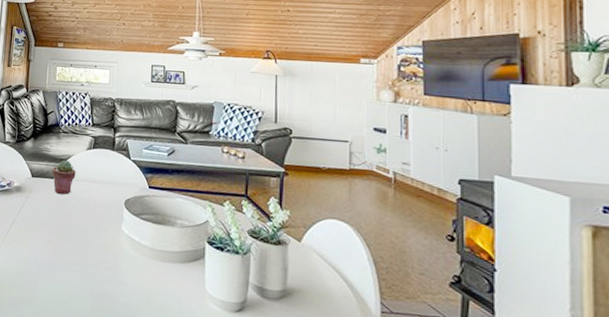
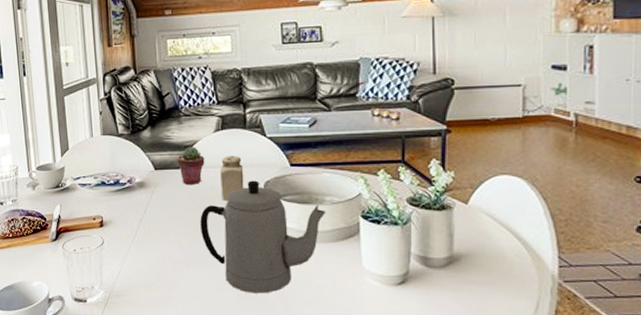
teapot: none [65,197,177,305] -> present [200,180,326,294]
salt shaker: none [87,172,109,212] -> present [220,156,244,200]

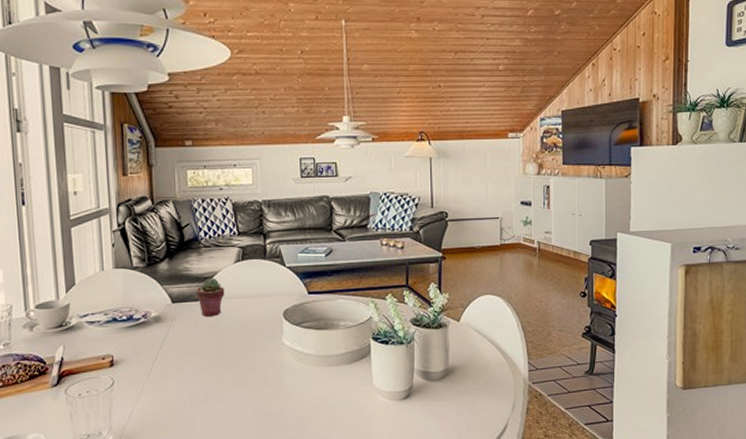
teapot: present [200,180,326,294] -> none [219,309,341,421]
salt shaker: present [220,156,244,200] -> none [240,286,264,331]

